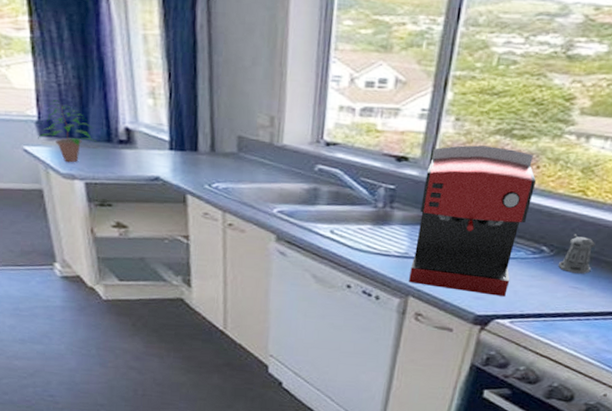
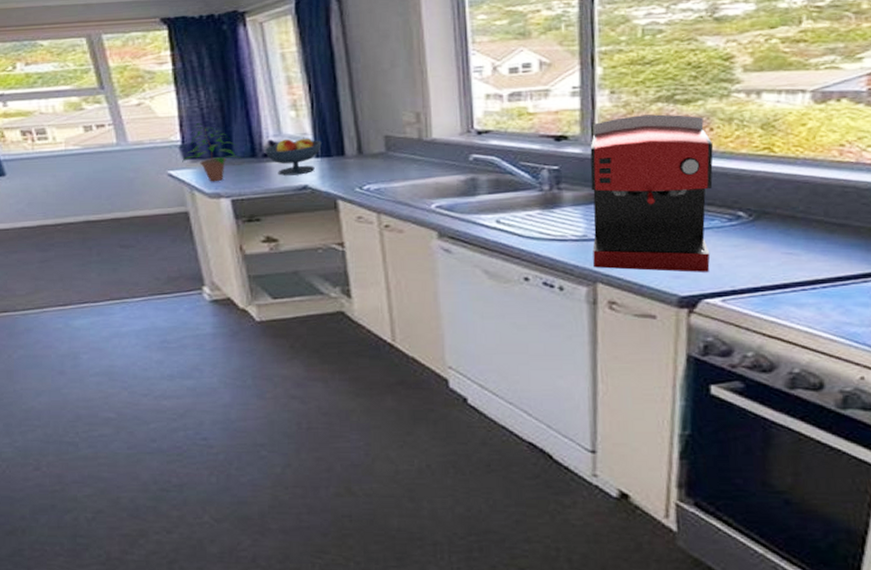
fruit bowl: none [120,127,177,166] -> present [264,137,322,176]
pepper shaker: present [558,234,596,274] -> none [761,194,802,237]

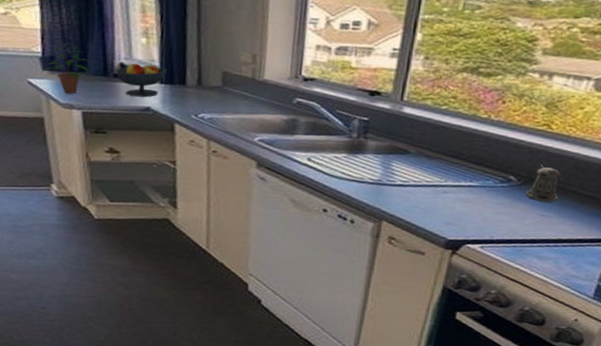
coffee maker: present [590,114,713,272] -> none [382,81,502,223]
pepper shaker: none [761,194,802,237] -> present [525,164,562,203]

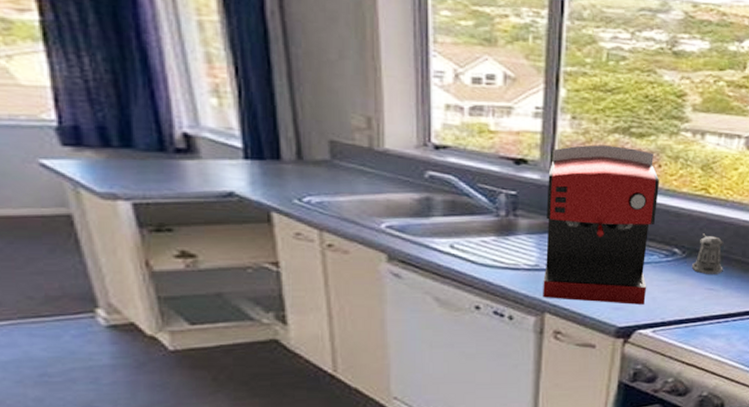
potted plant: present [41,38,96,94] -> none [60,100,148,179]
fruit bowl: present [115,63,167,98] -> none [176,132,252,179]
coffee maker: none [382,81,502,223] -> present [543,144,659,305]

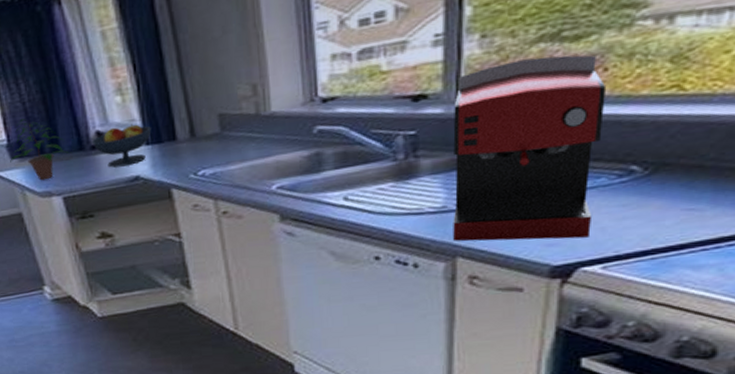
potted plant: none [60,100,148,179] -> present [10,119,71,181]
fruit bowl: none [176,132,252,179] -> present [91,123,151,168]
pepper shaker: present [691,233,724,274] -> none [658,141,710,192]

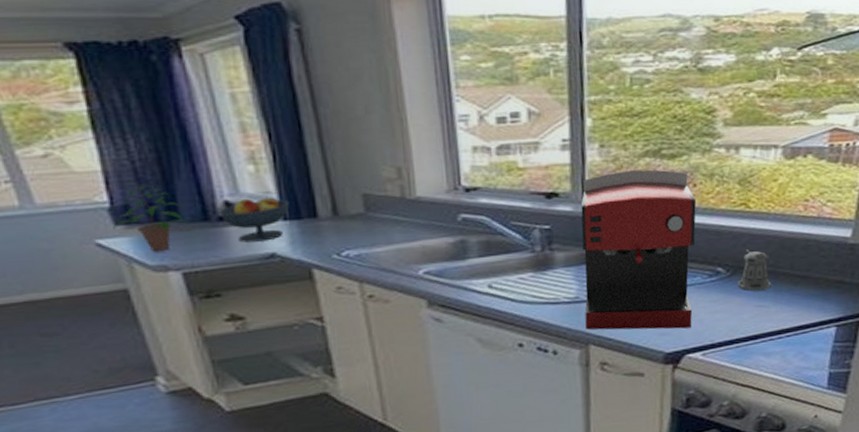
pepper shaker: none [658,141,710,192] -> present [737,249,771,291]

